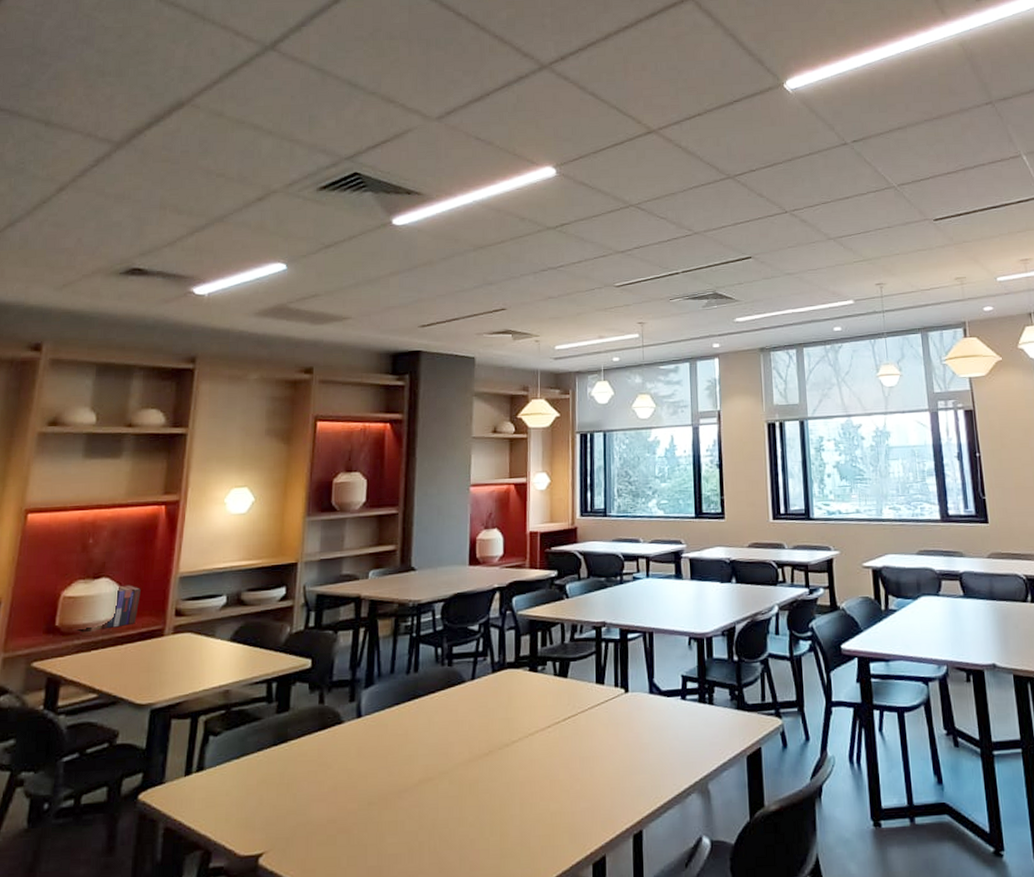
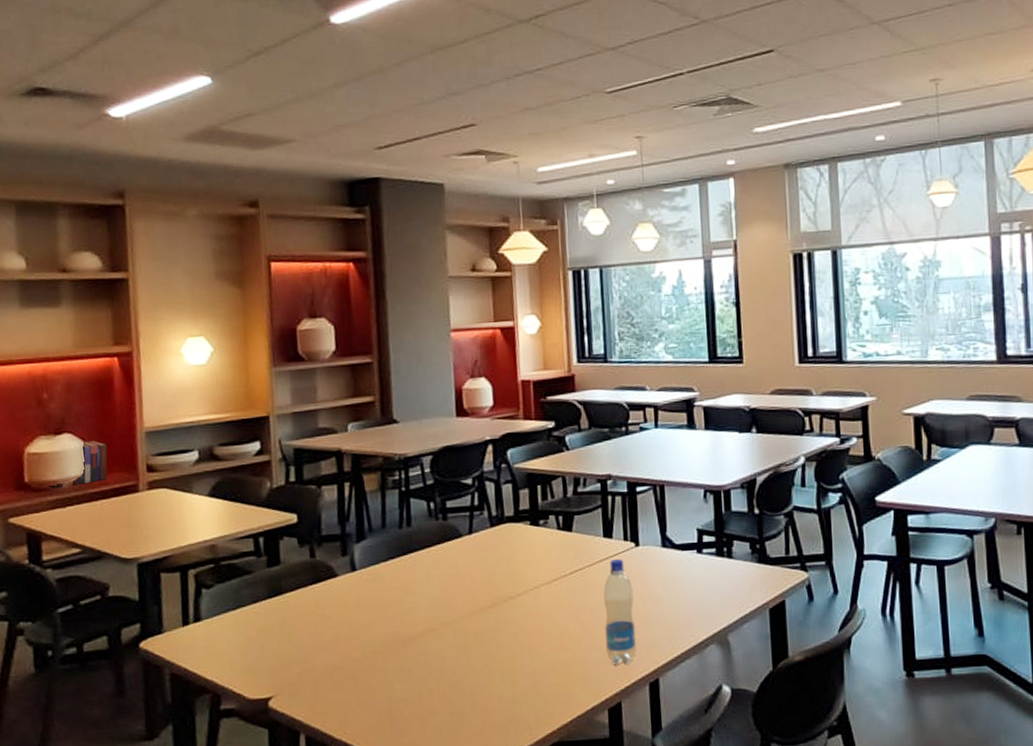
bottle: none [593,705,622,816] -> present [603,559,636,666]

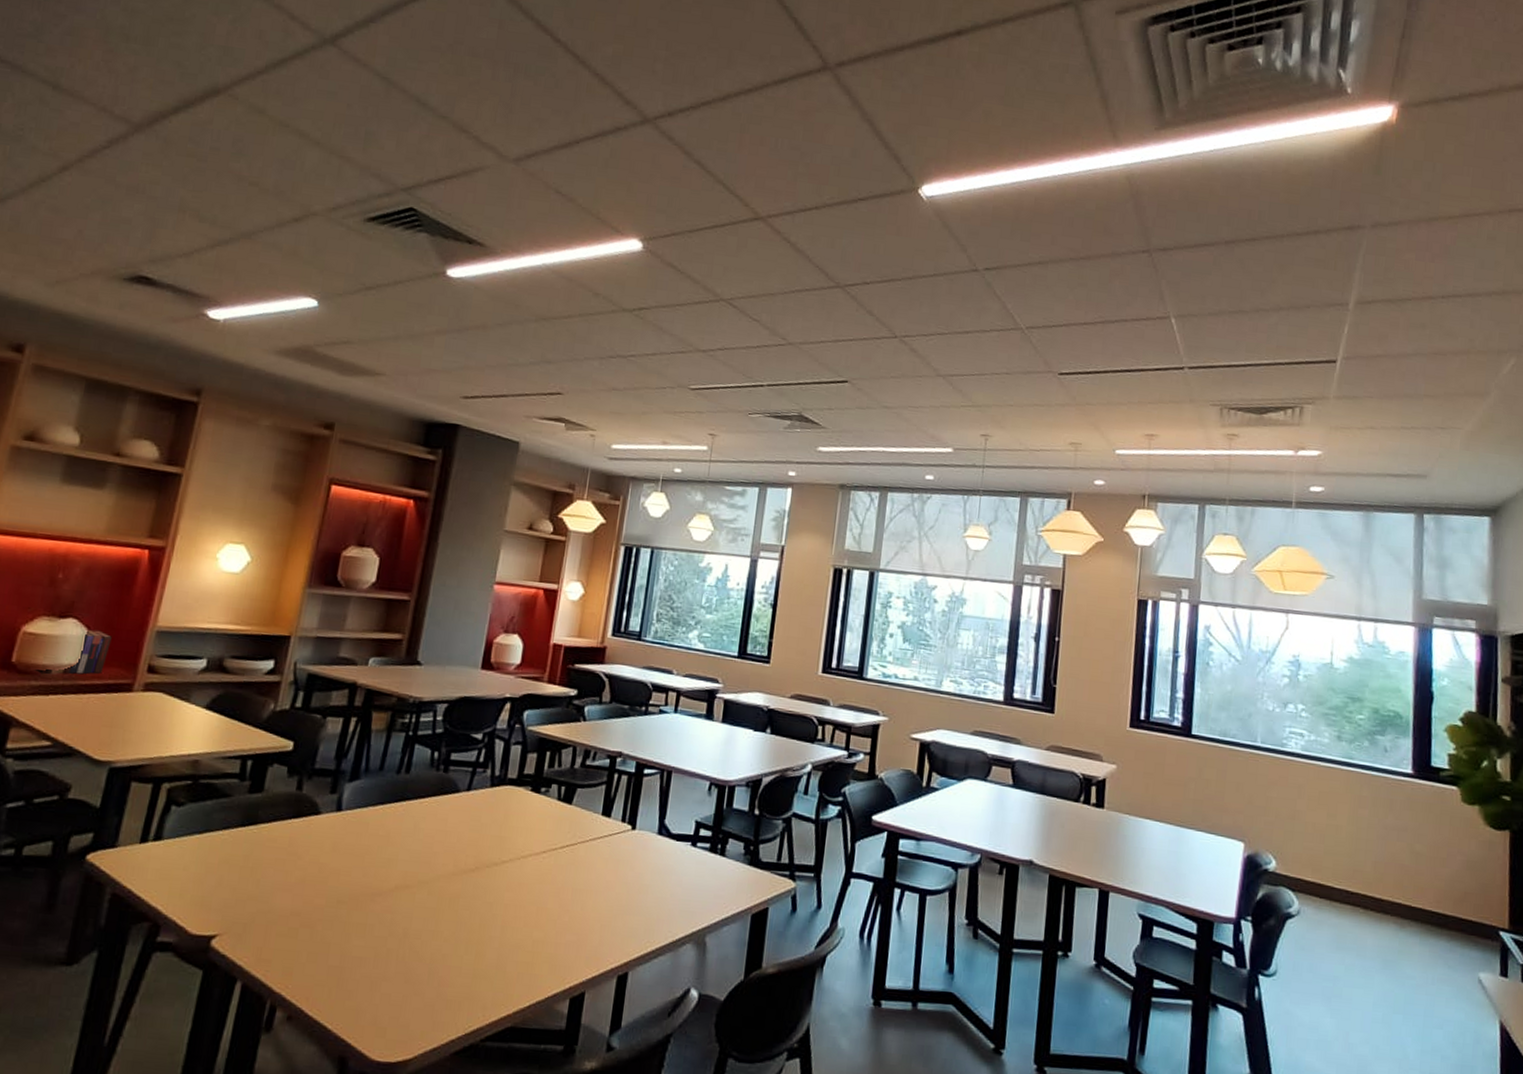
bottle: present [603,559,636,666] -> none [580,840,621,953]

